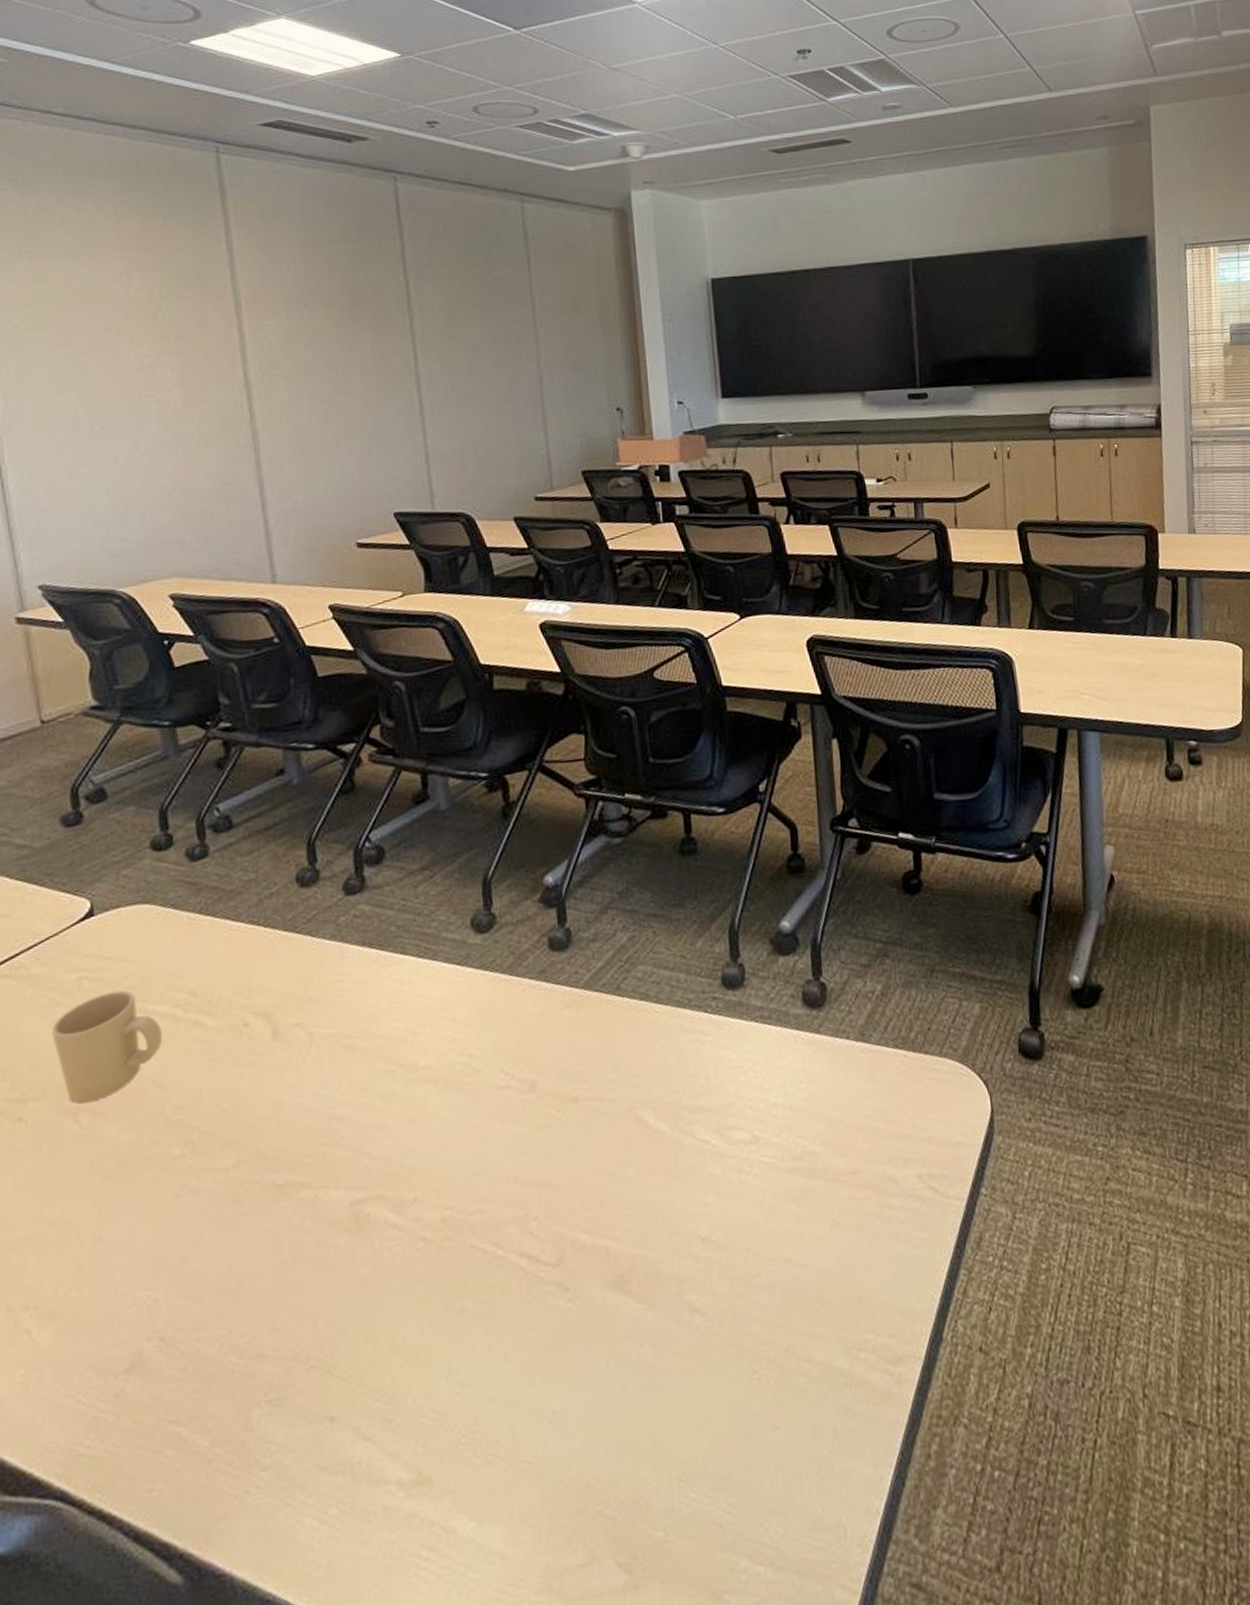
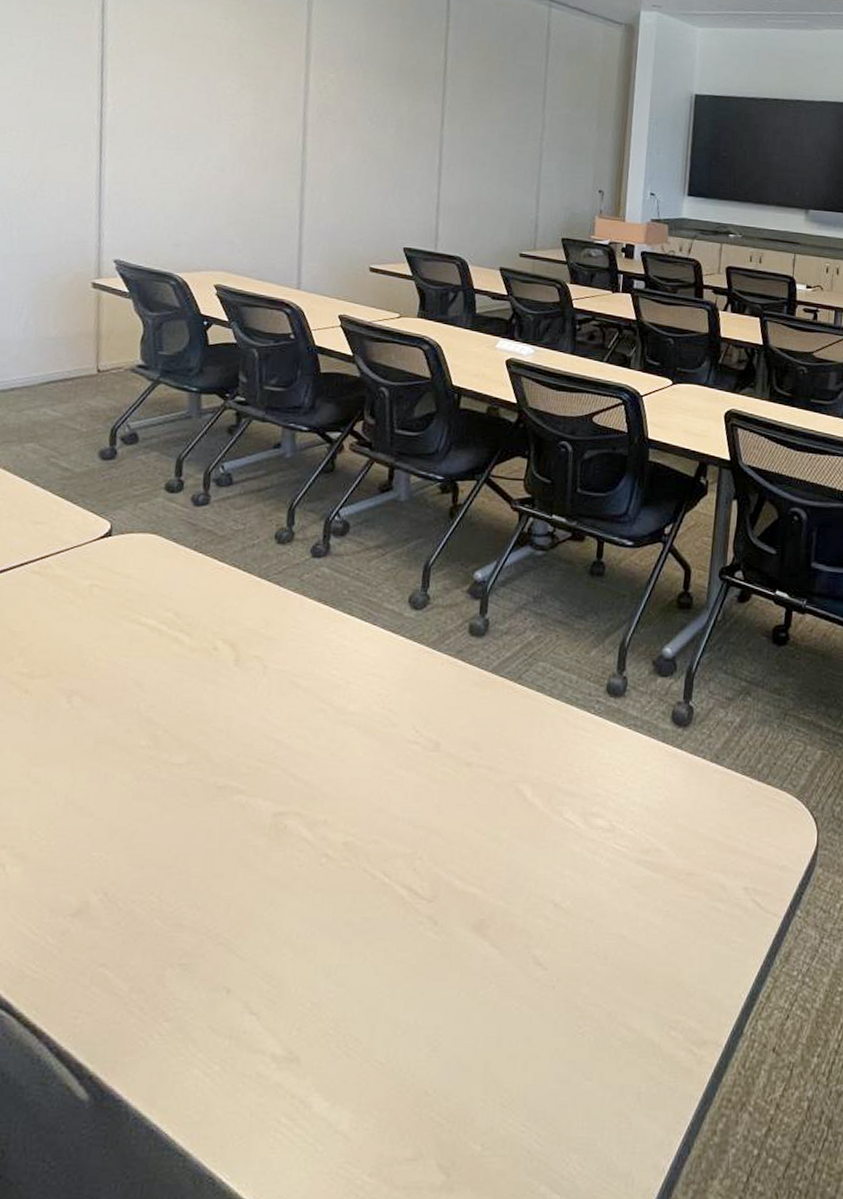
mug: present [52,990,163,1104] -> none [62,600,149,688]

